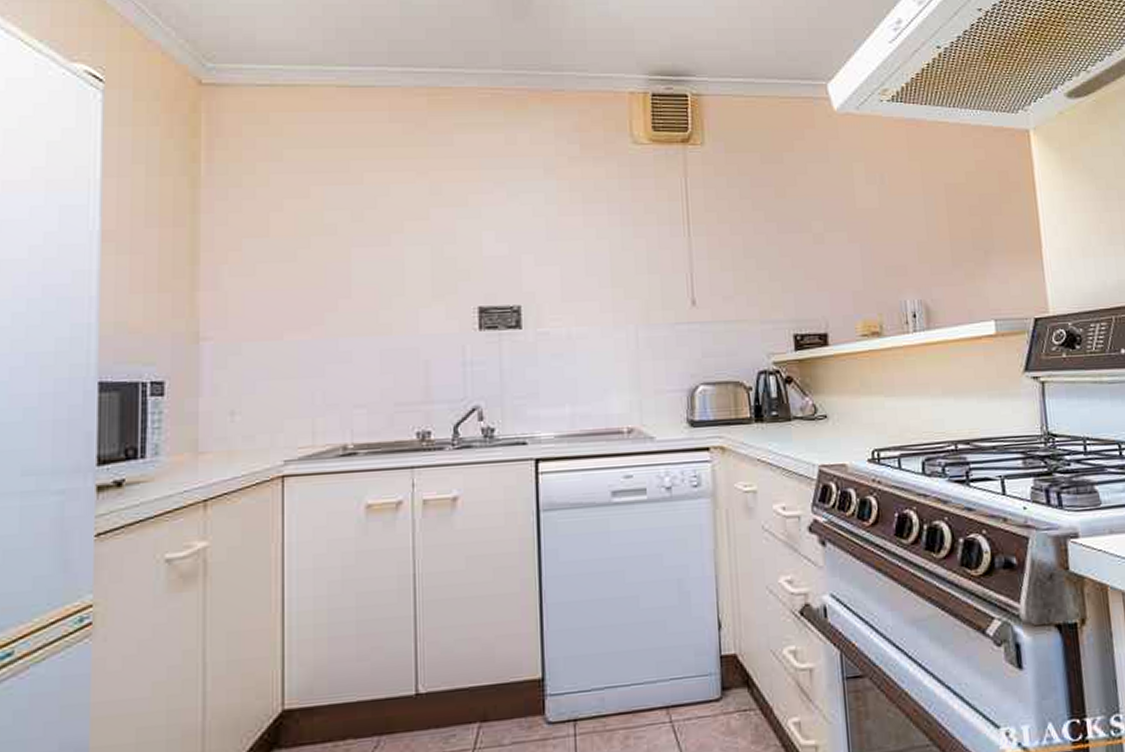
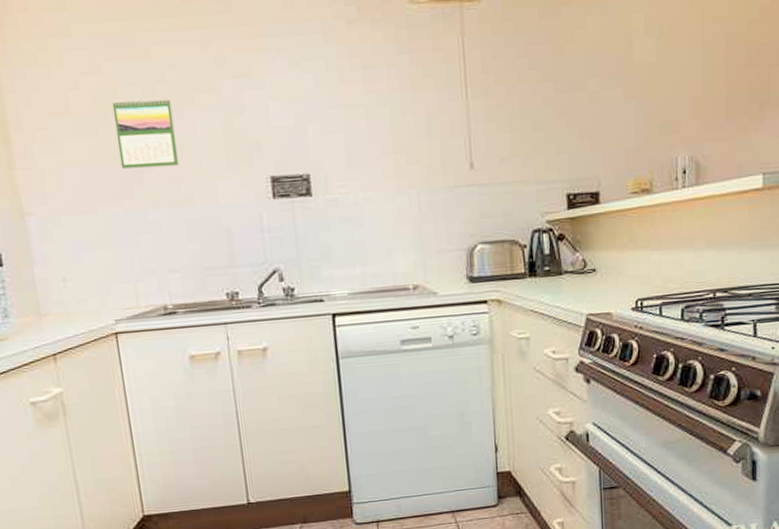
calendar: none [316,223,380,295] -> present [111,98,179,169]

